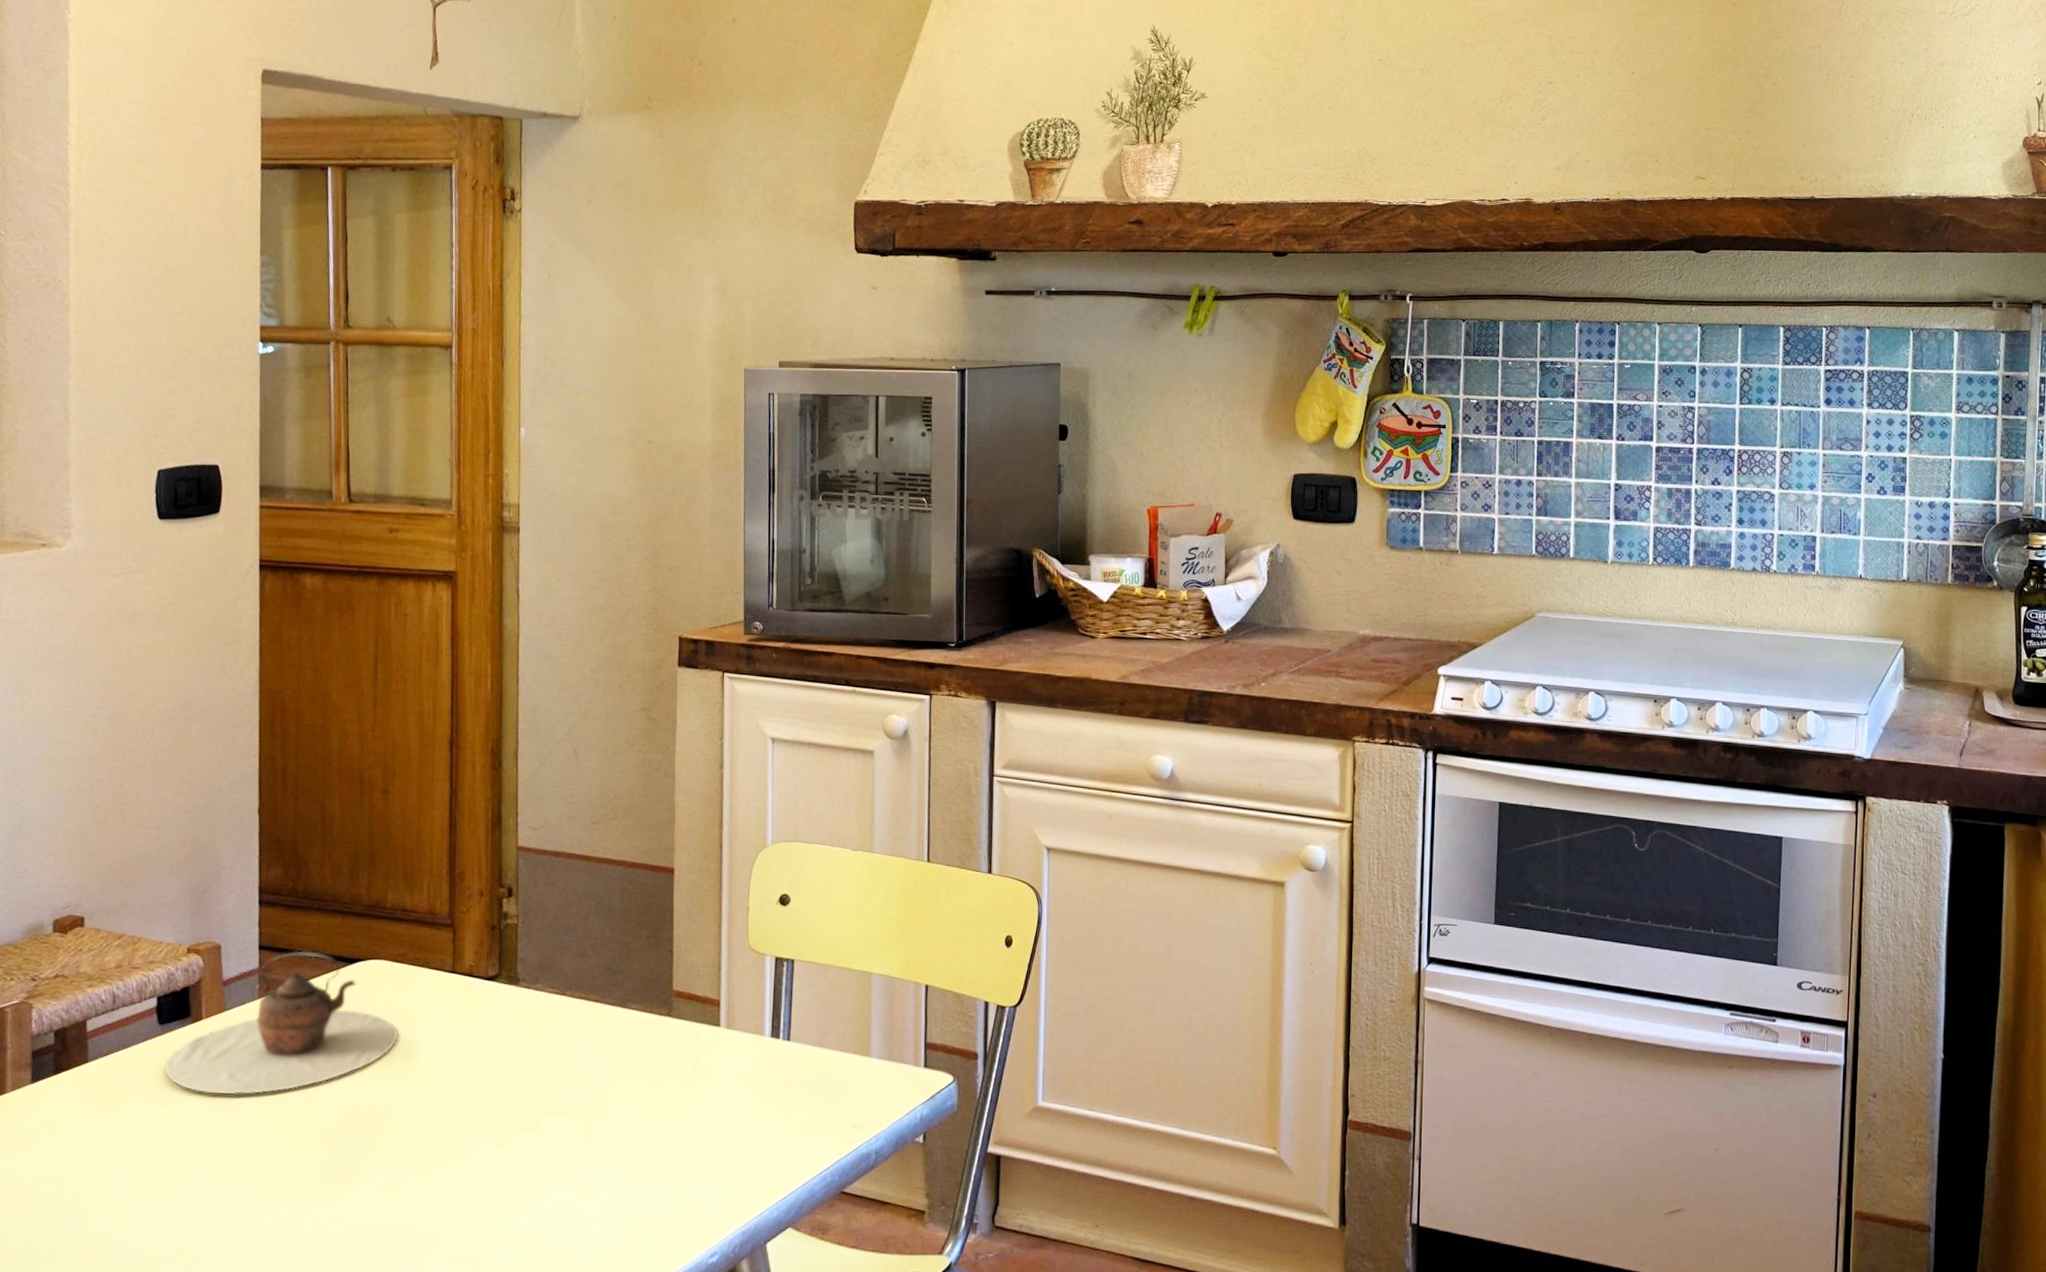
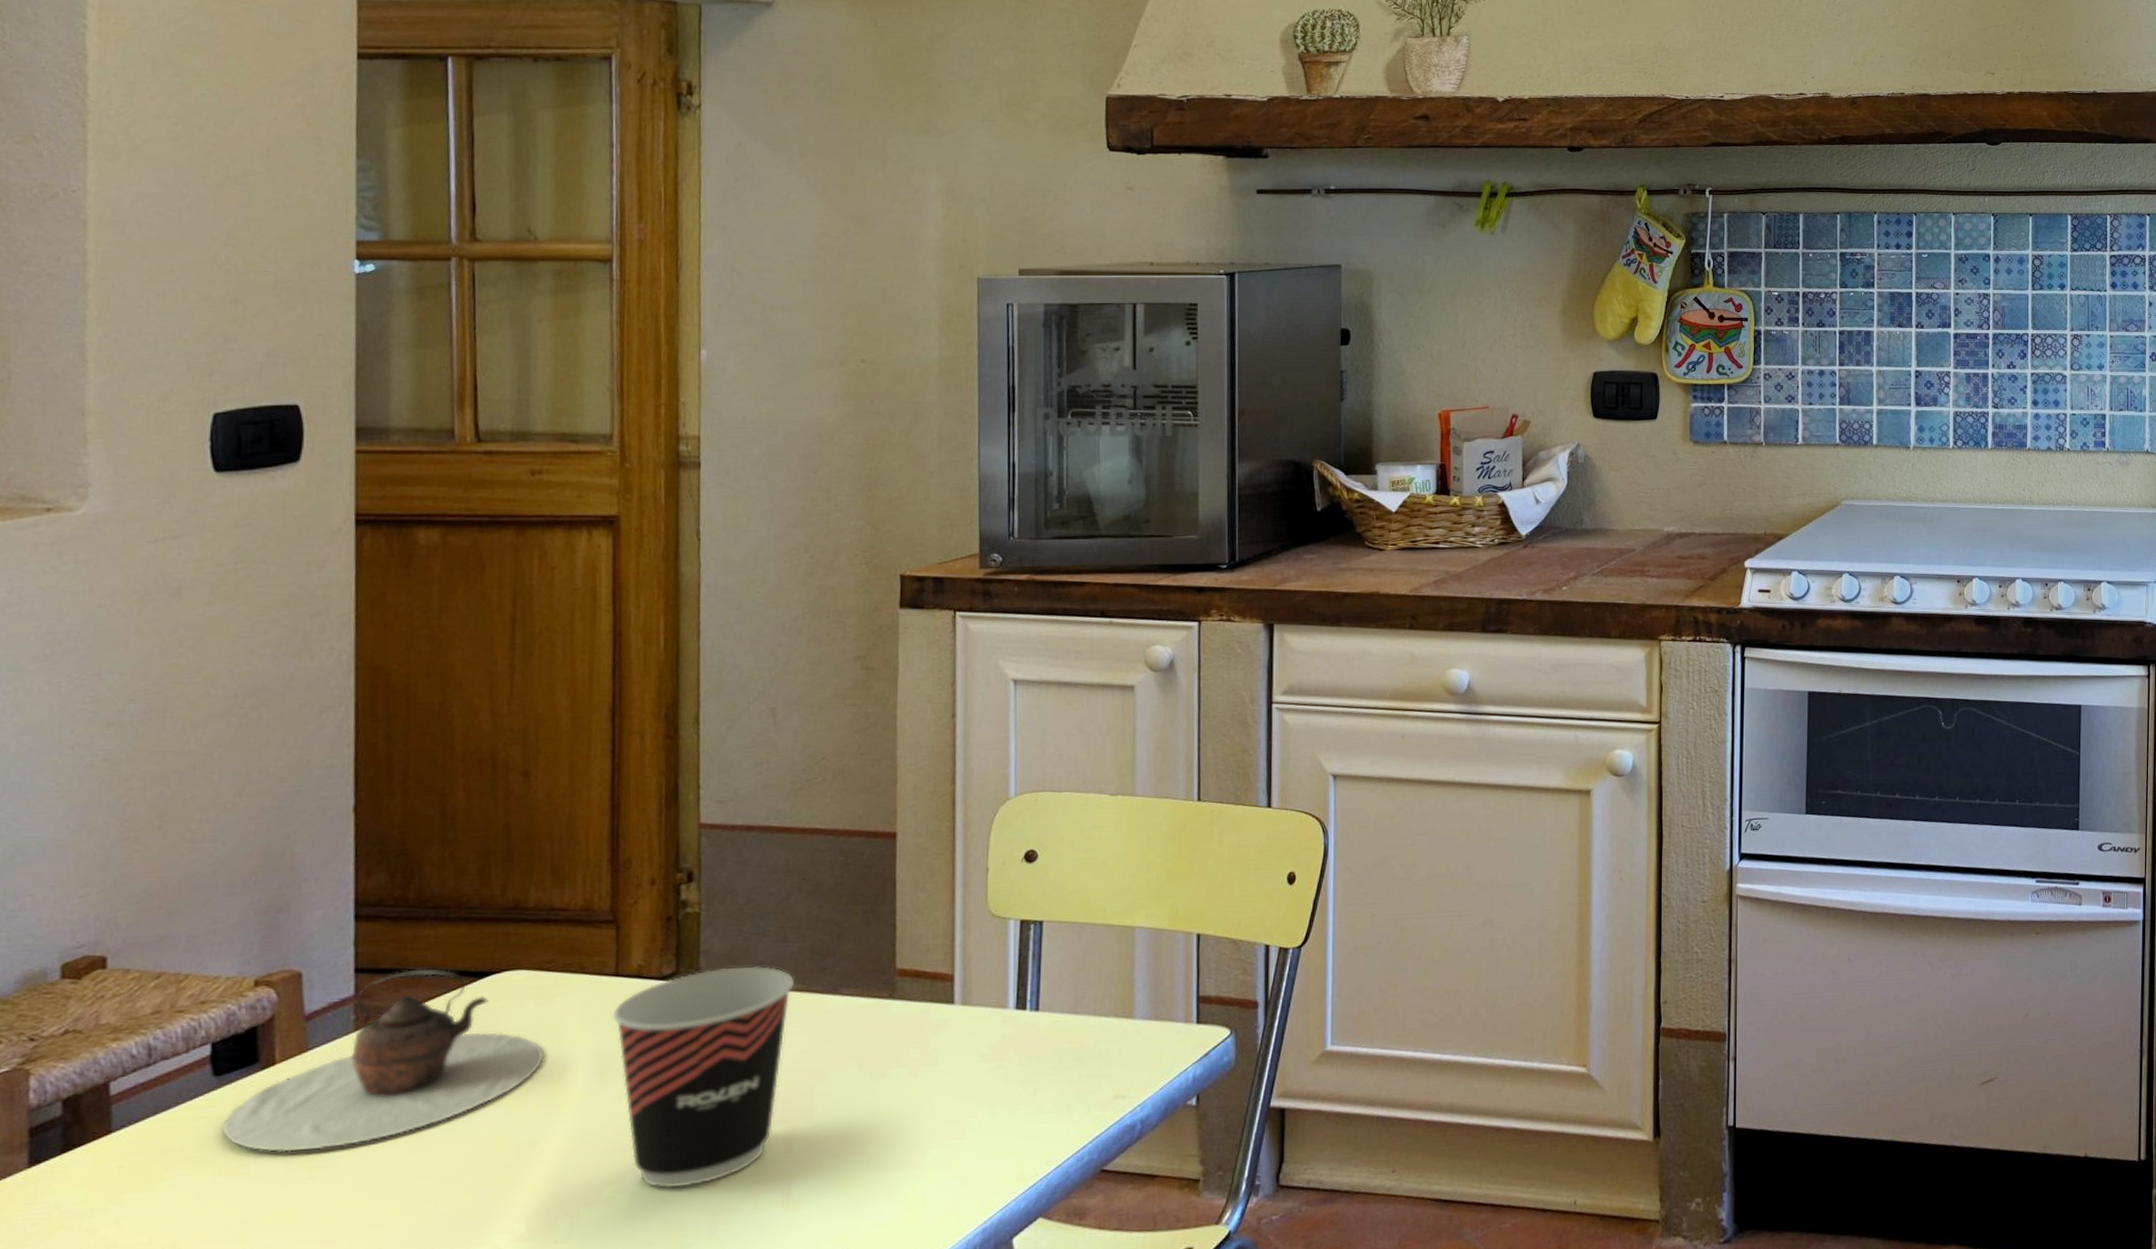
cup: none [450,975,592,1162] -> present [612,966,795,1188]

